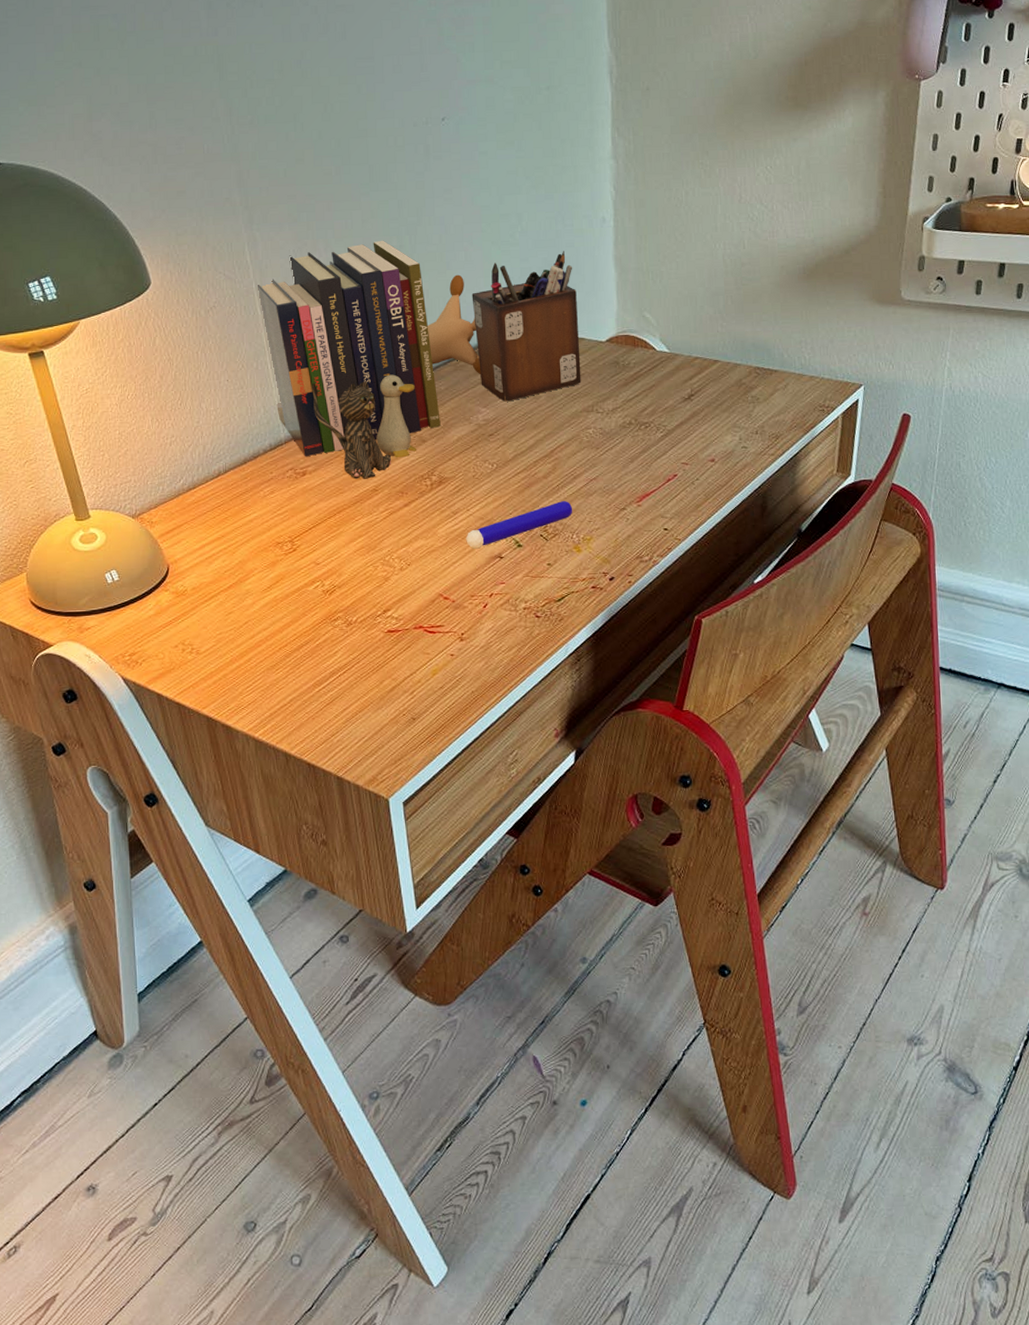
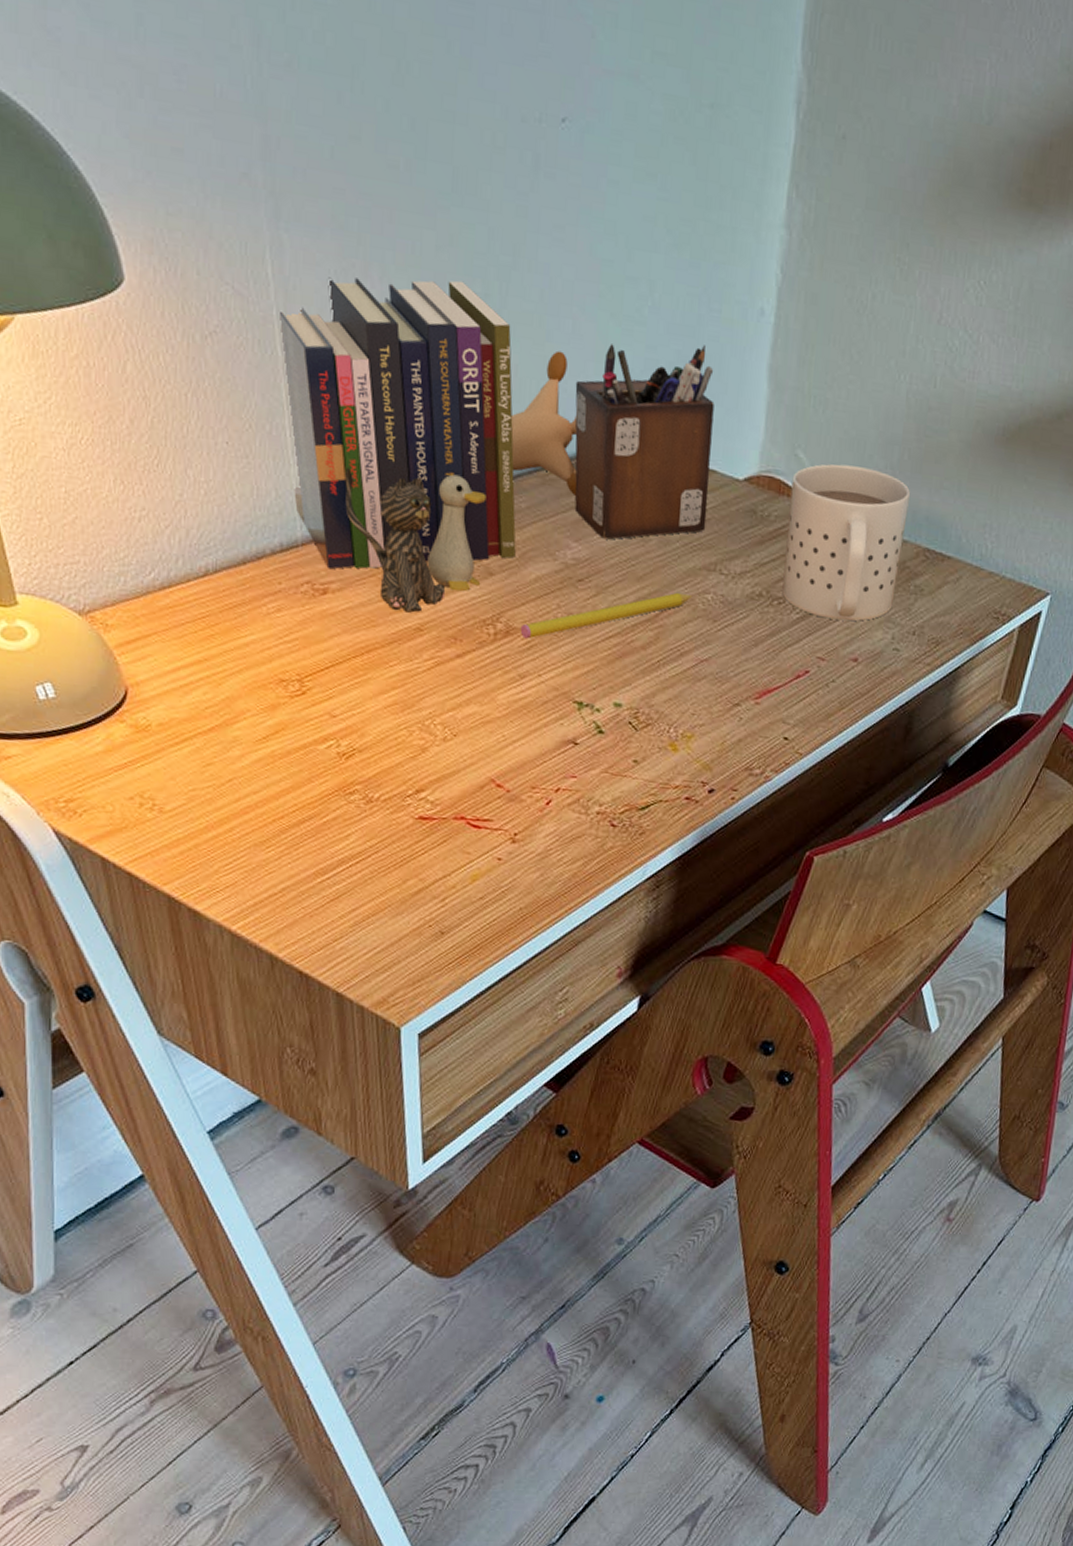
pencil: none [450,431,578,485] -> present [520,592,693,639]
marker pen: present [466,501,573,549] -> none [532,682,674,728]
mug: none [643,316,738,433] -> present [782,464,911,622]

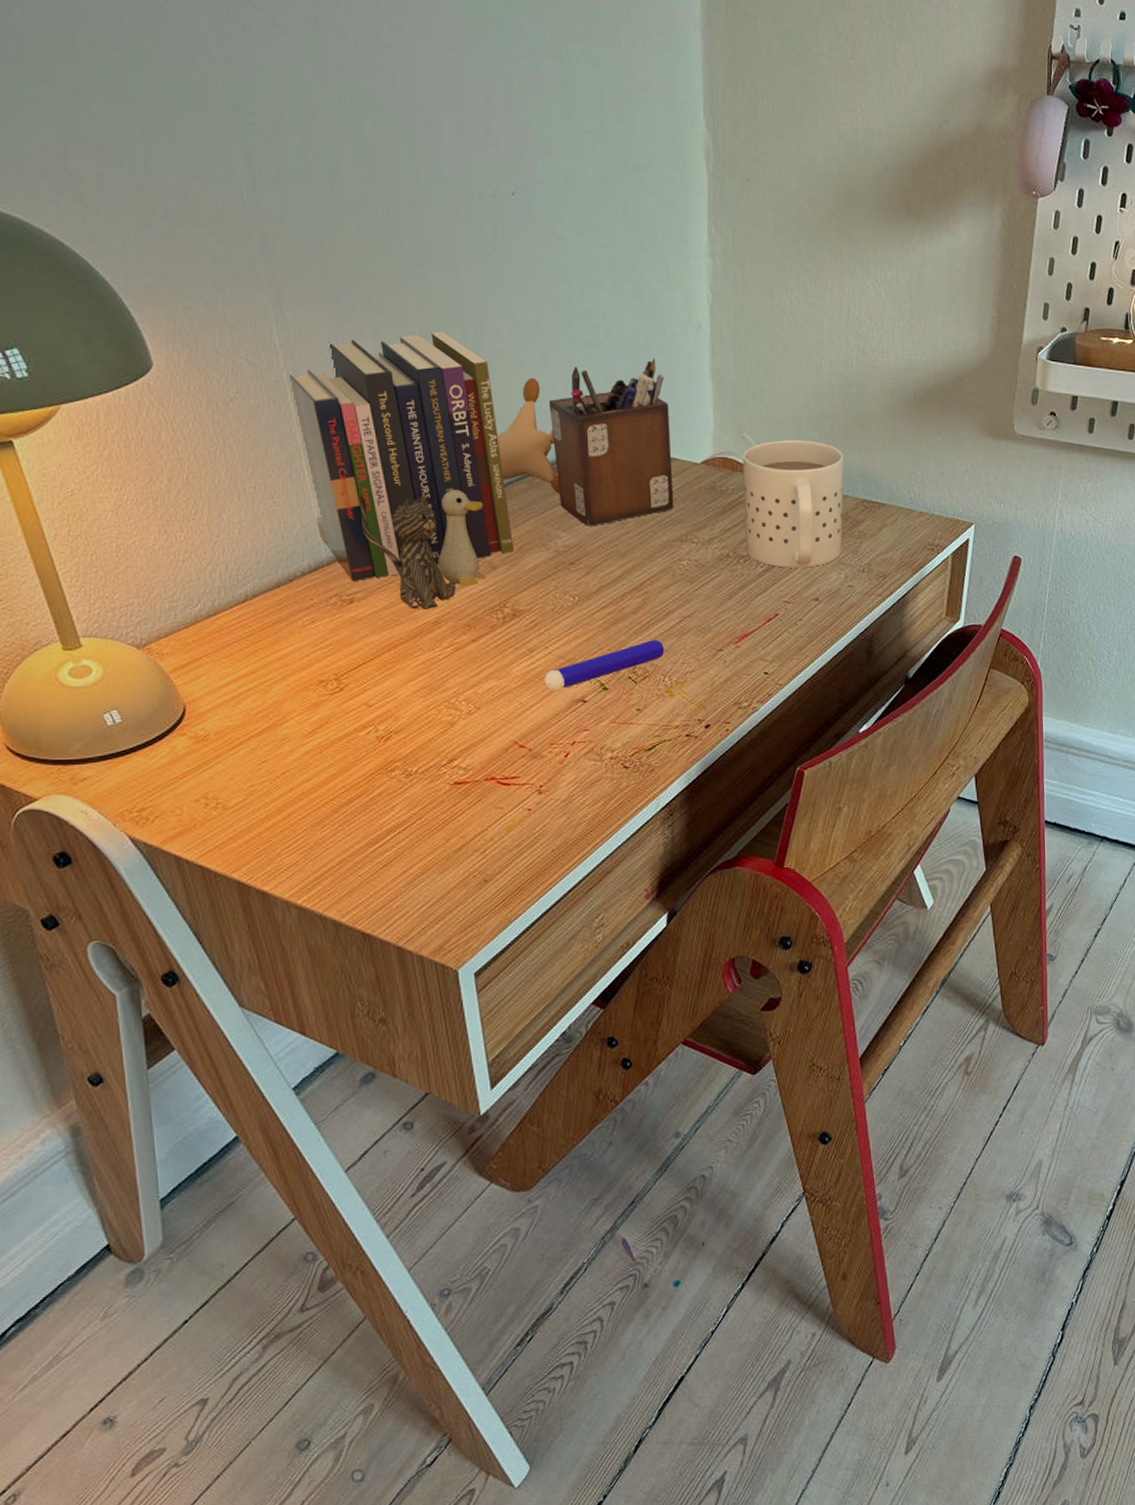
pencil: present [520,592,693,639] -> none [525,563,670,619]
marker pen: none [532,682,674,728] -> present [544,640,665,691]

